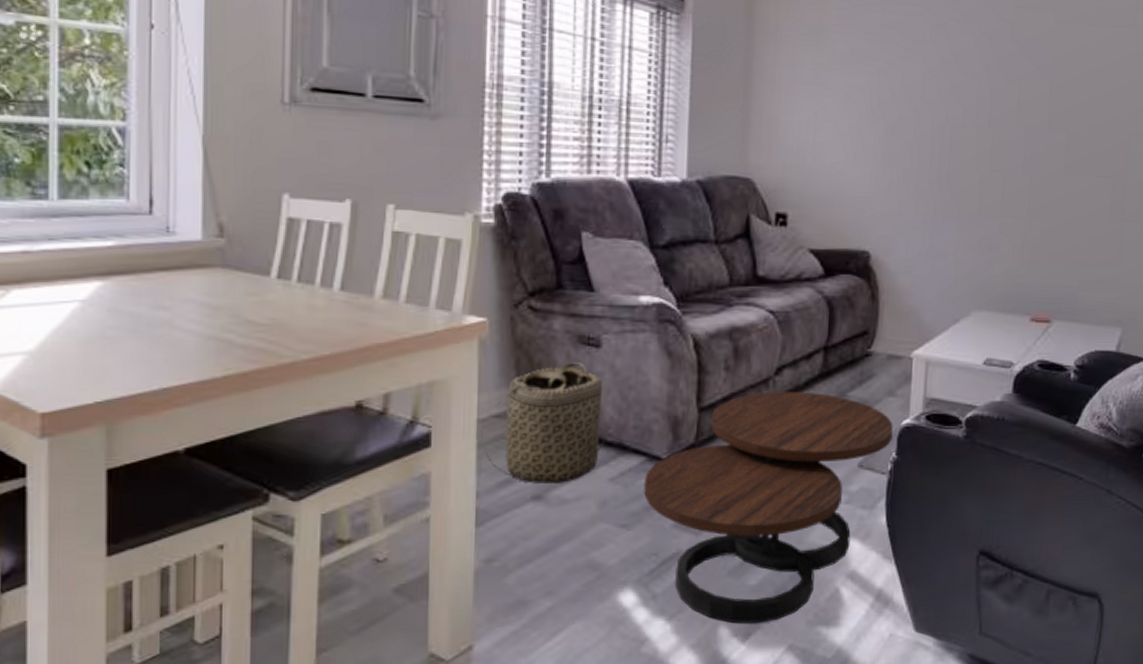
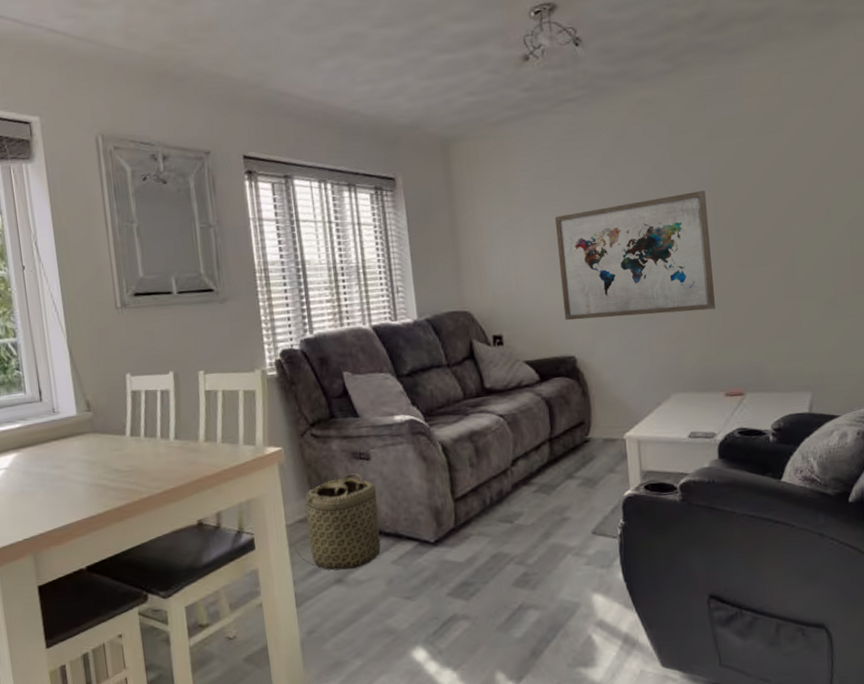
coffee table: present [644,391,893,624] -> none [419,477,618,669]
wall art: none [864,78,1043,219] -> present [555,190,715,320]

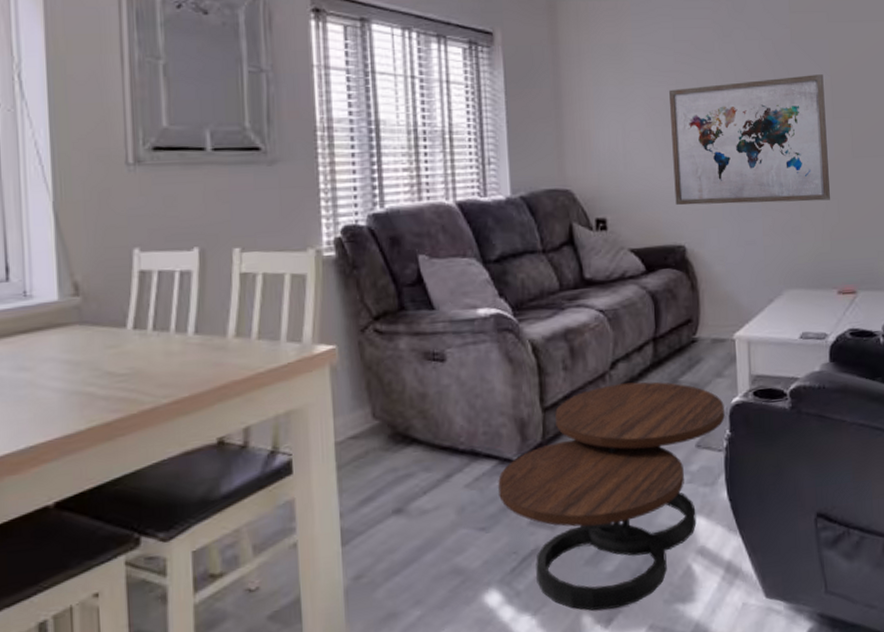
basket: present [294,473,385,571] -> none [343,377,458,499]
coffee table: none [419,477,618,669] -> present [498,381,725,611]

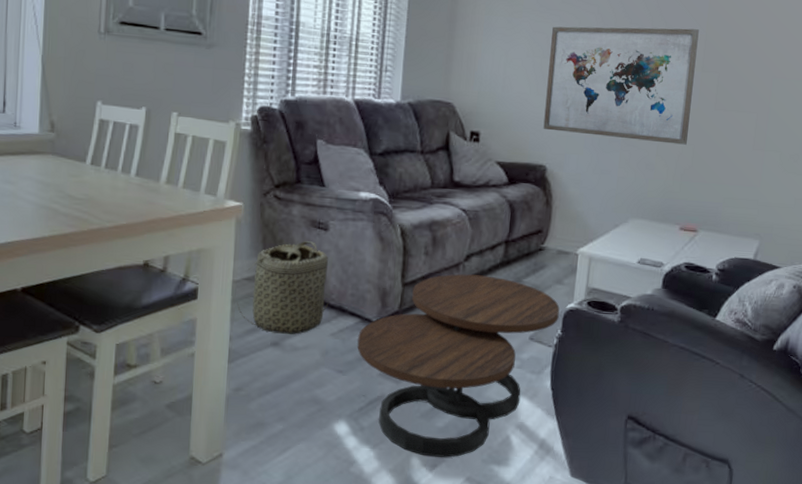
basket: none [343,377,458,499] -> present [236,241,329,335]

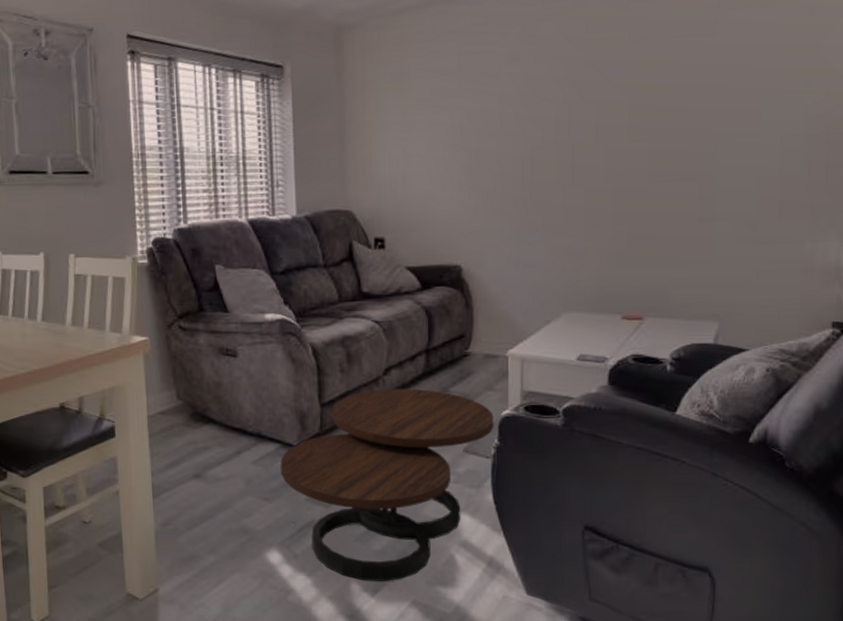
basket: present [236,241,329,335] -> none [154,369,247,466]
wall art: present [543,26,699,145] -> none [452,96,620,227]

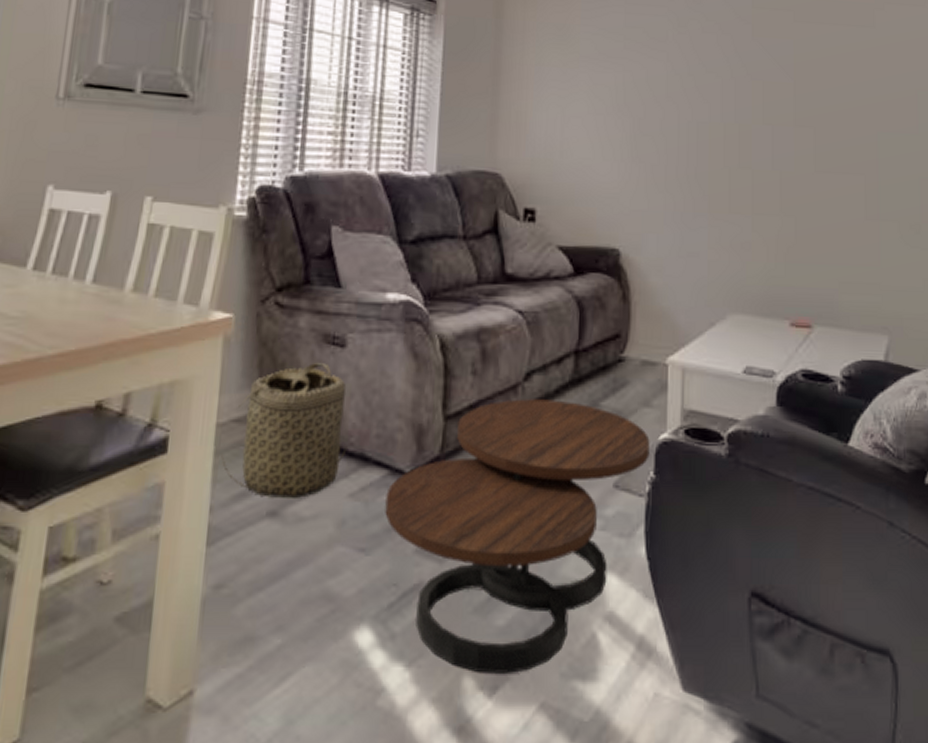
basket: none [154,369,247,466] -> present [221,363,347,500]

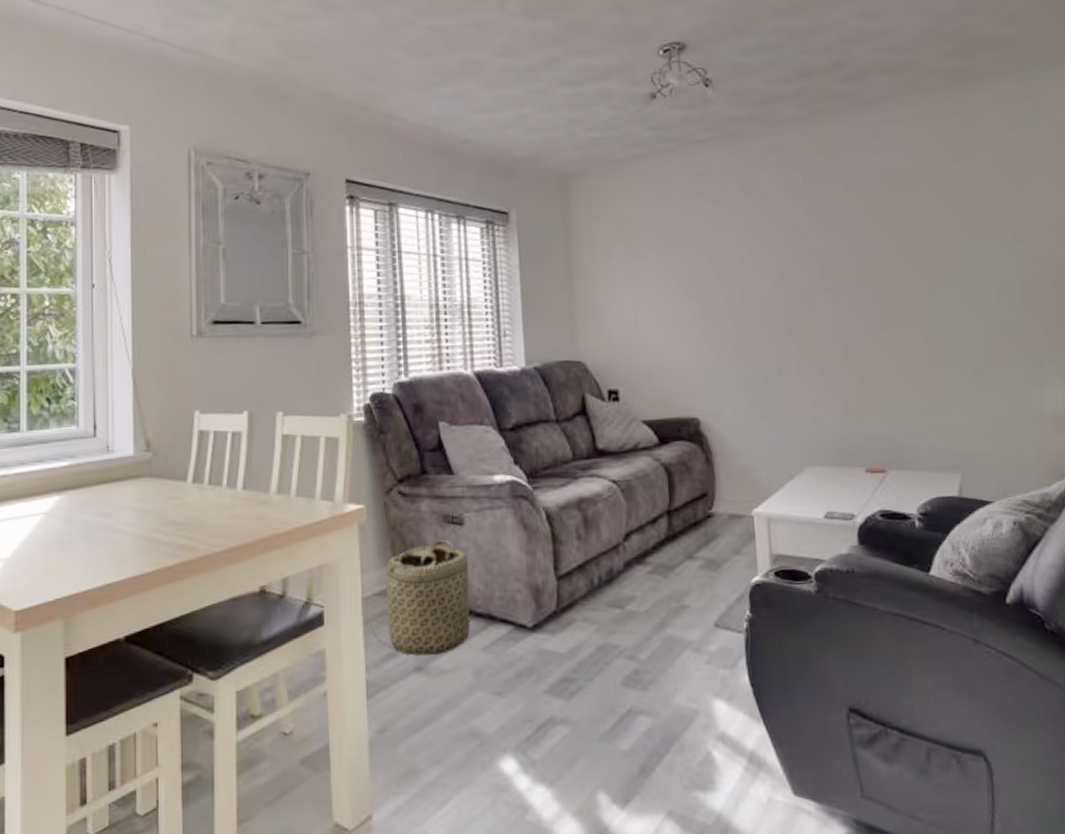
coffee table: present [385,399,650,673] -> none [513,555,744,790]

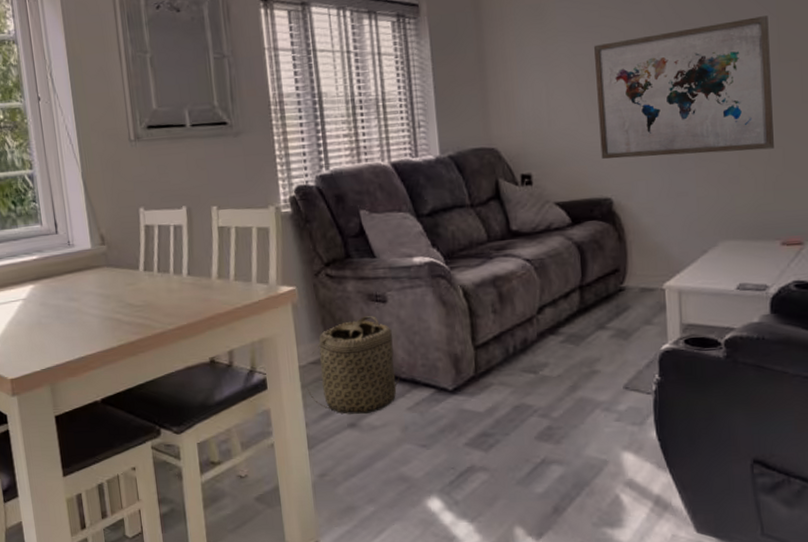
wall art: none [680,244,854,378] -> present [594,16,774,159]

